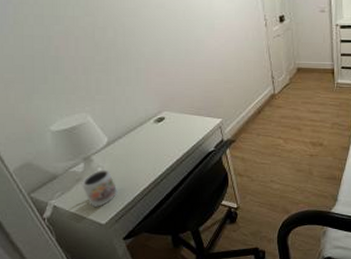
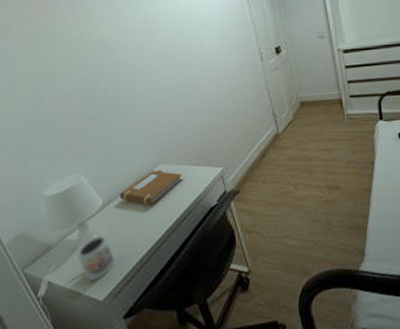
notebook: none [124,116,185,147] -> present [119,170,184,206]

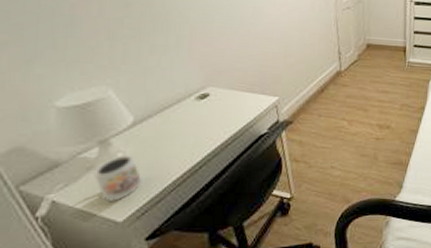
notebook: present [119,170,184,206] -> none [155,92,234,129]

